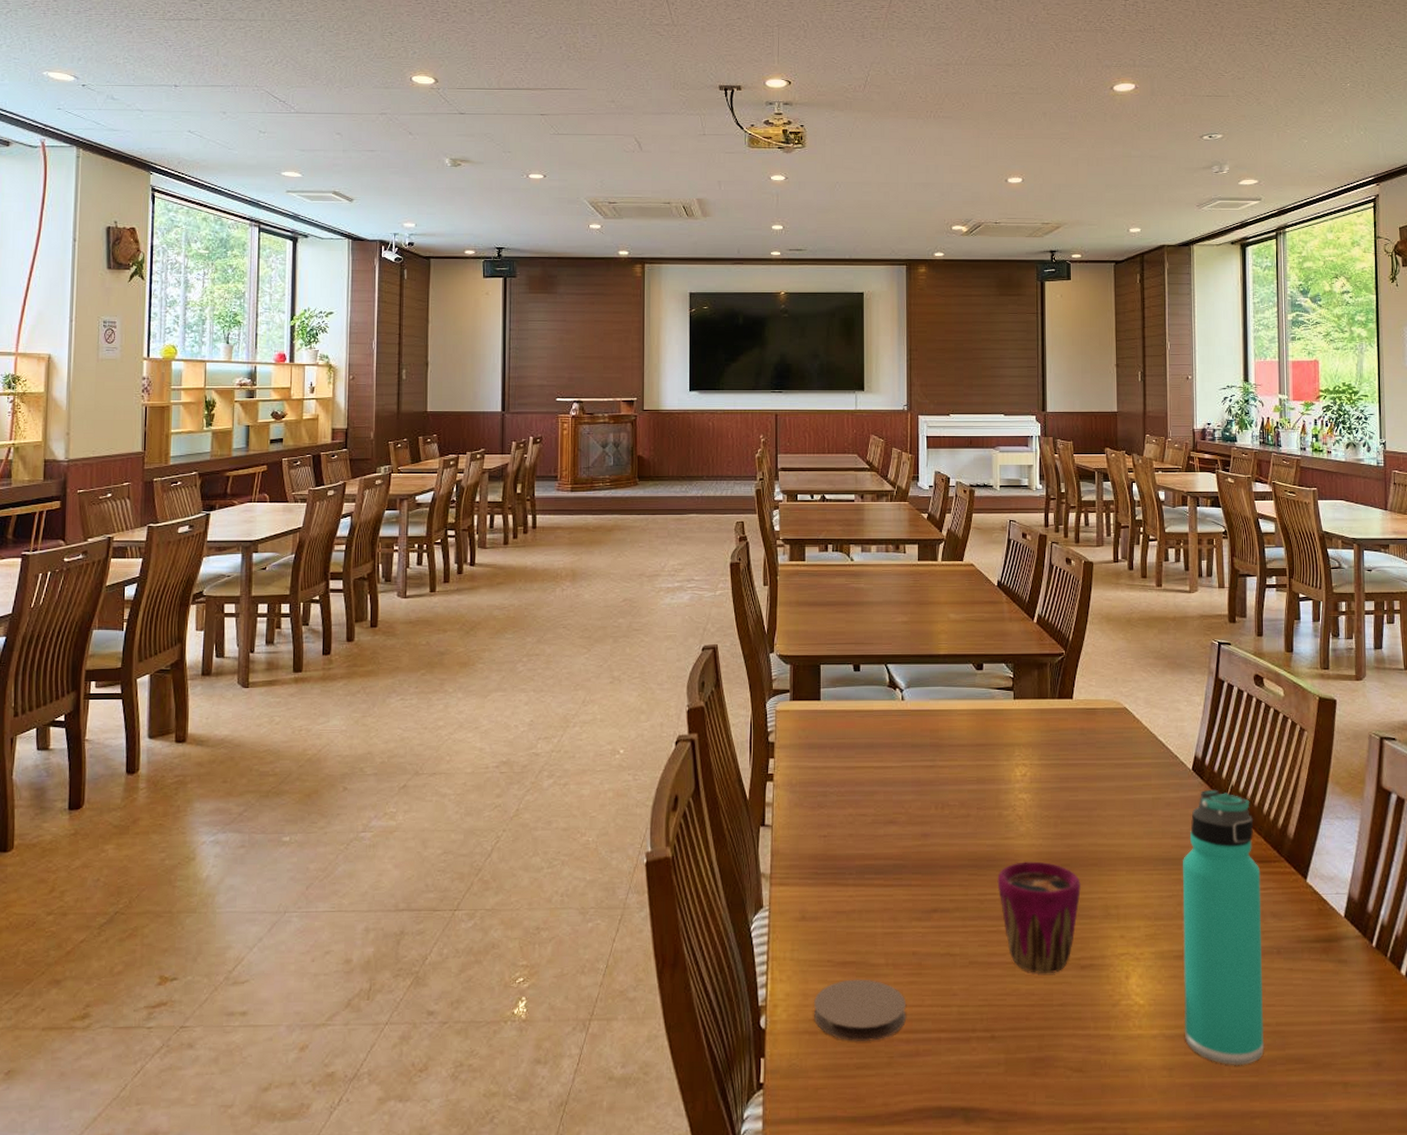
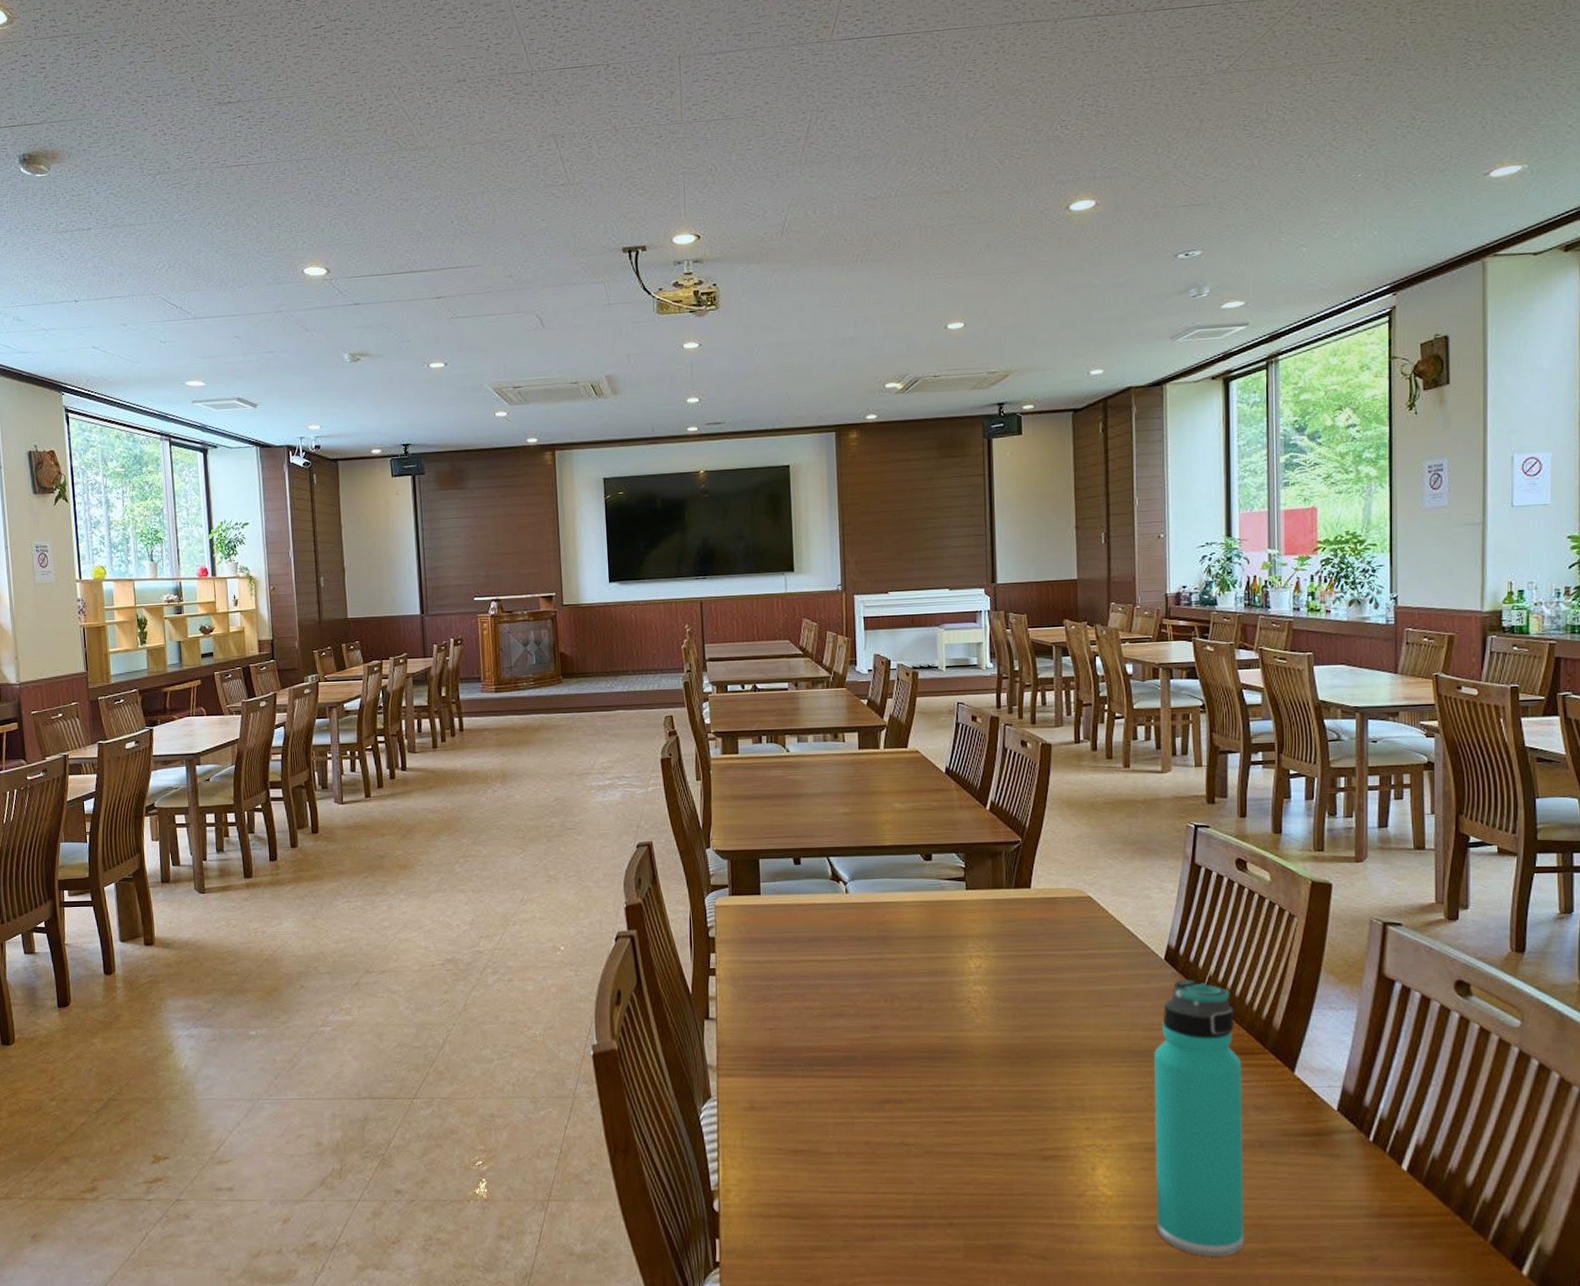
coaster: present [814,979,907,1041] -> none [767,1166,861,1225]
cup: present [997,861,1082,974] -> none [952,1053,1043,1164]

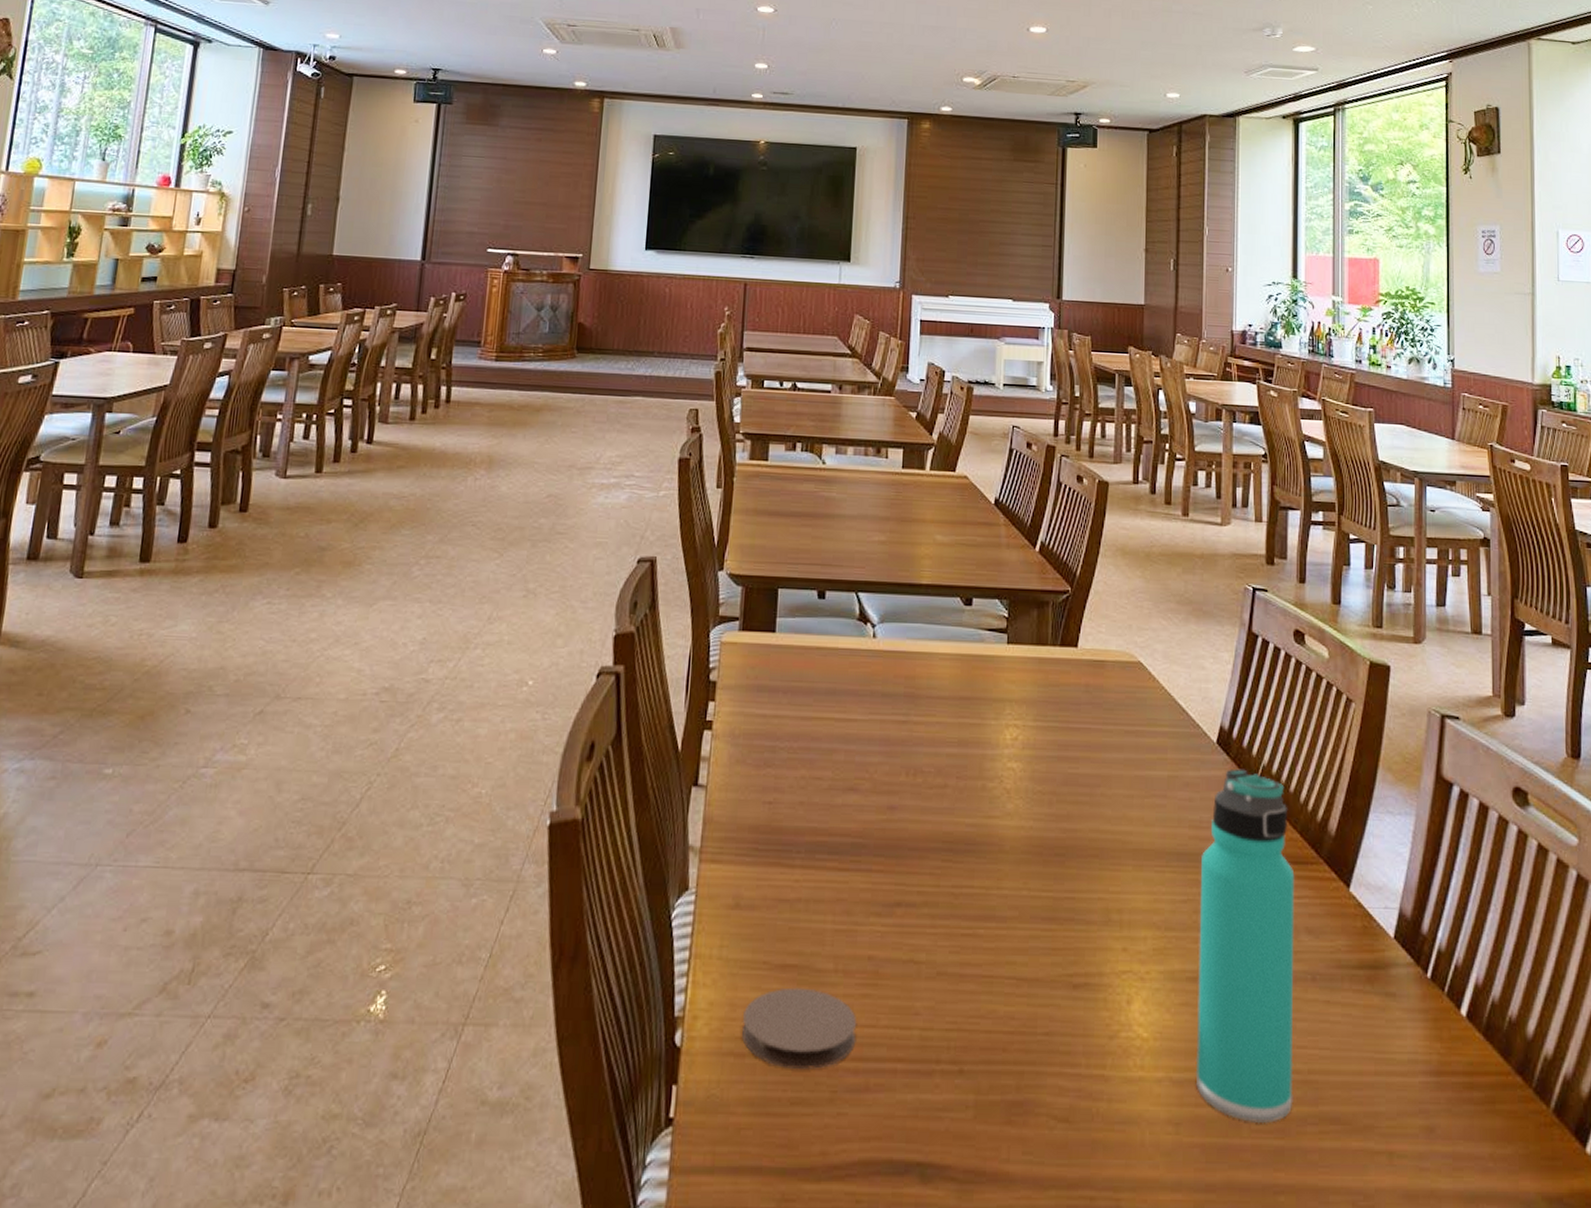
coaster: none [767,1166,861,1225] -> present [742,987,857,1069]

